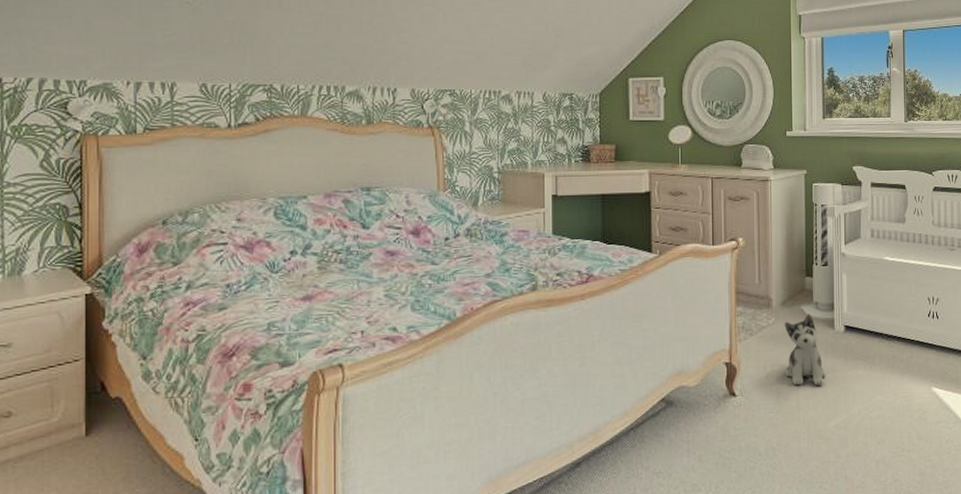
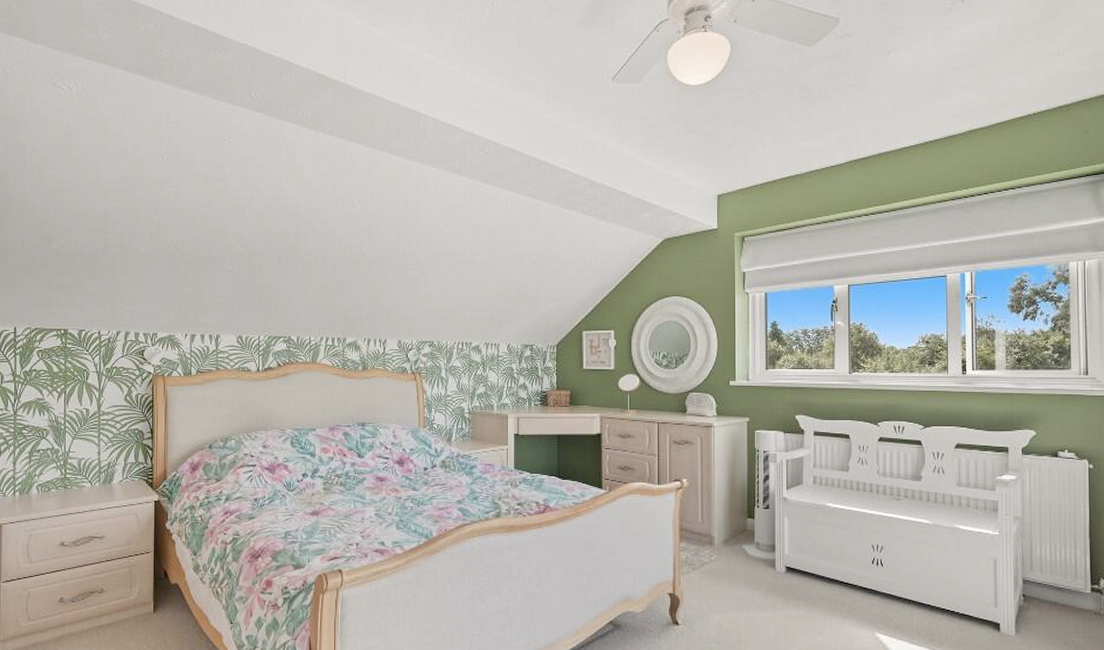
plush toy: present [784,314,826,386] -> none [726,553,767,621]

